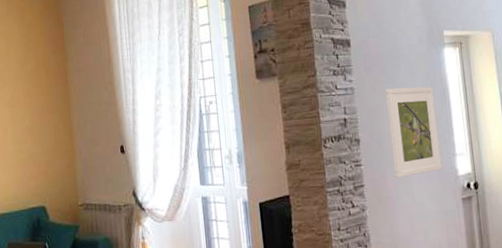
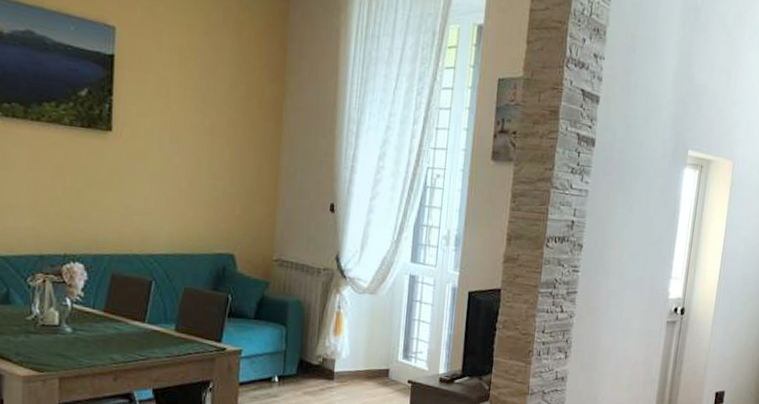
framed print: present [385,86,442,179] -> none [609,198,666,292]

